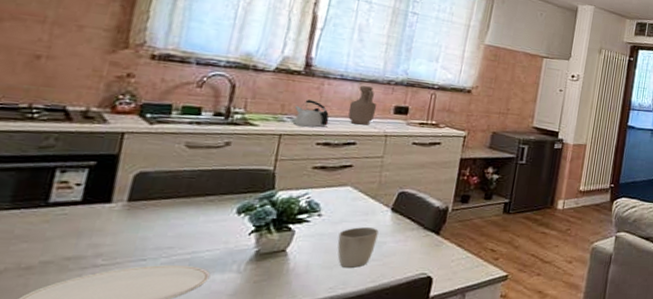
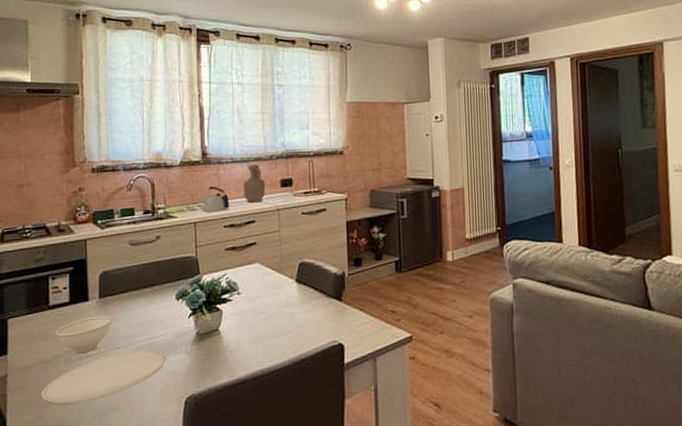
bowl: none [50,221,144,263] -> present [55,315,114,354]
cup: present [337,227,379,268] -> none [257,300,289,341]

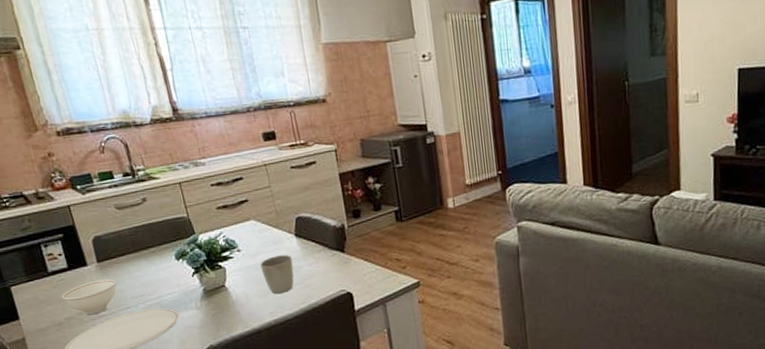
kettle: present [201,186,230,213] -> none [180,144,213,173]
ceramic jug: present [243,165,266,203] -> none [223,118,249,159]
cup: none [257,300,289,341] -> present [260,255,294,294]

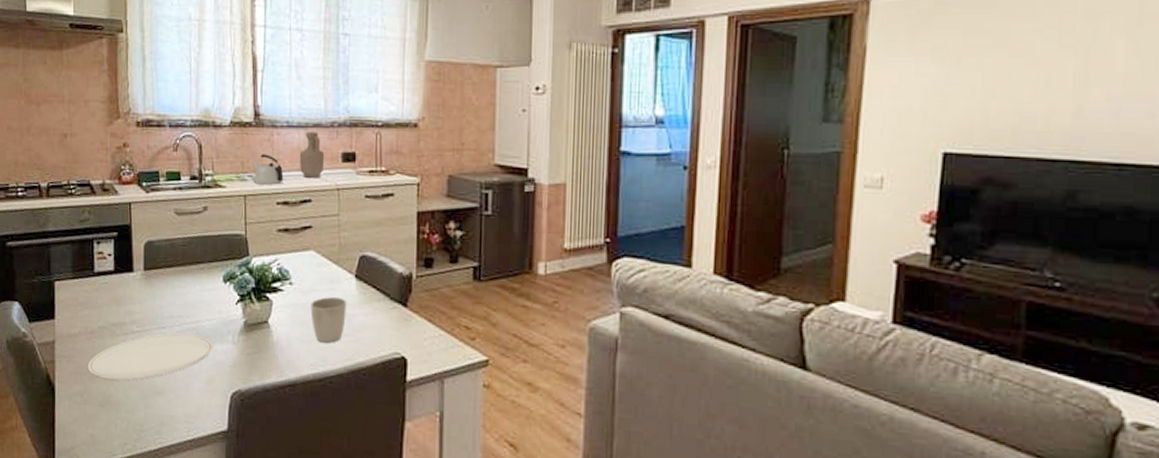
bowl: present [61,278,117,315] -> none [100,289,159,329]
kettle: none [180,144,213,173] -> present [252,154,284,186]
ceramic jug: none [223,118,249,159] -> present [299,132,325,178]

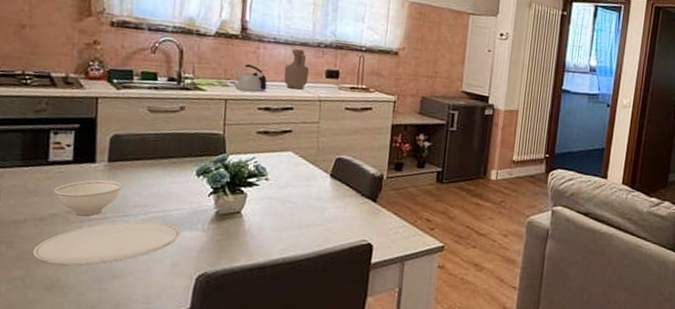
bowl: none [100,289,159,329] -> present [53,179,123,216]
cup: present [310,297,347,343] -> none [284,192,320,231]

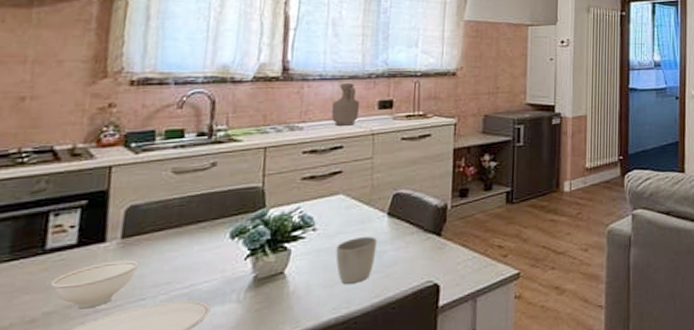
kettle: present [235,64,267,93] -> none [276,106,313,137]
cup: none [284,192,320,231] -> present [335,237,377,284]

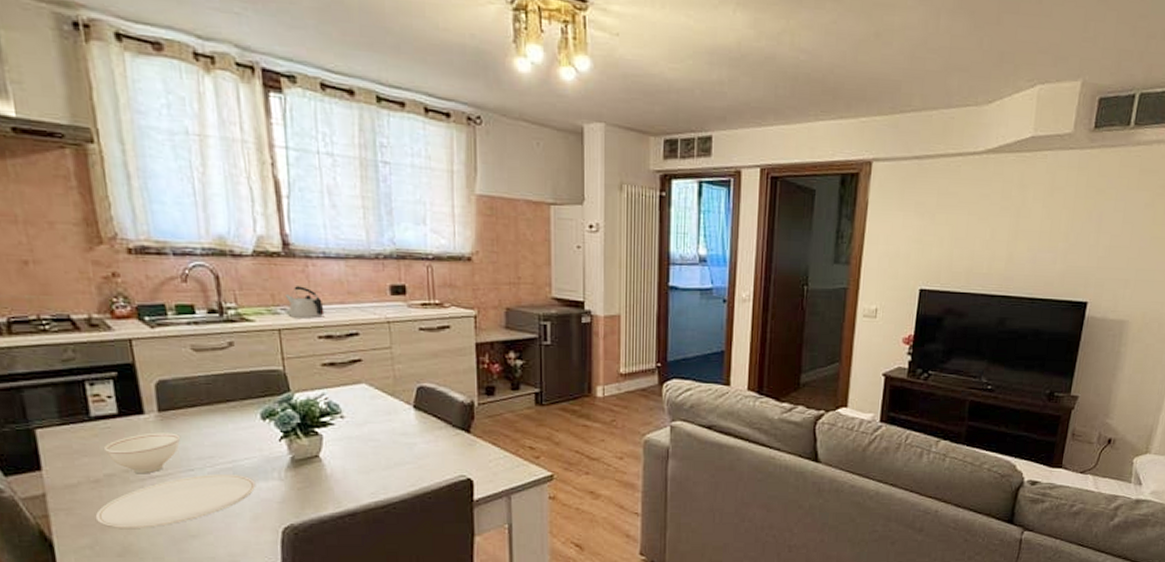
kettle: none [276,106,313,137] -> present [284,286,325,320]
ceramic jug: present [331,83,360,126] -> none [340,263,371,311]
cup: present [335,237,377,284] -> none [366,428,407,472]

